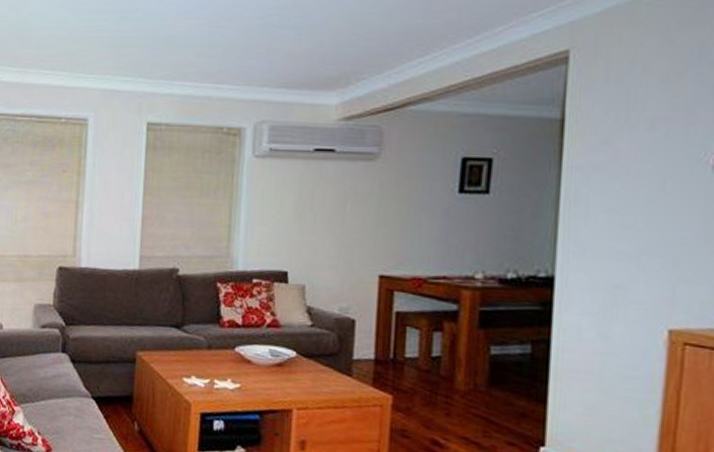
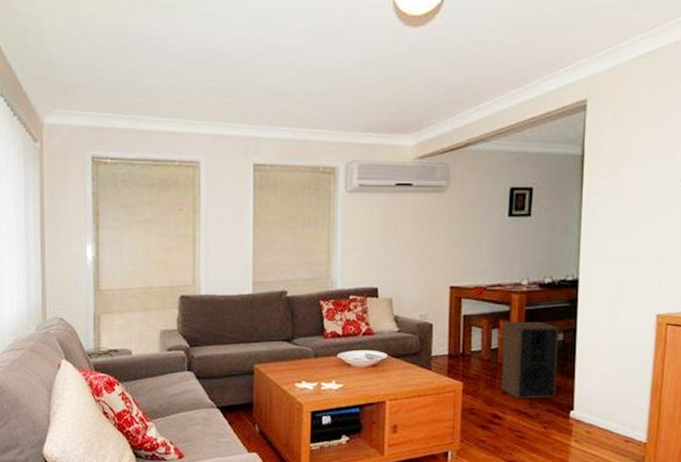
speaker: none [444,324,527,427] -> present [501,321,560,399]

